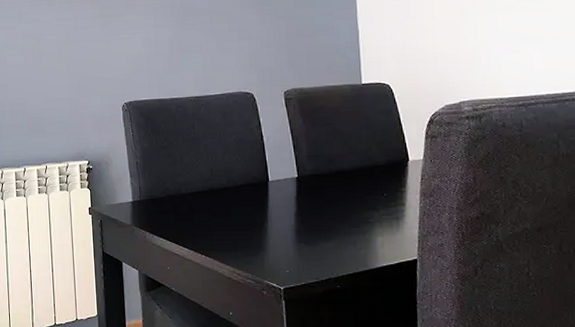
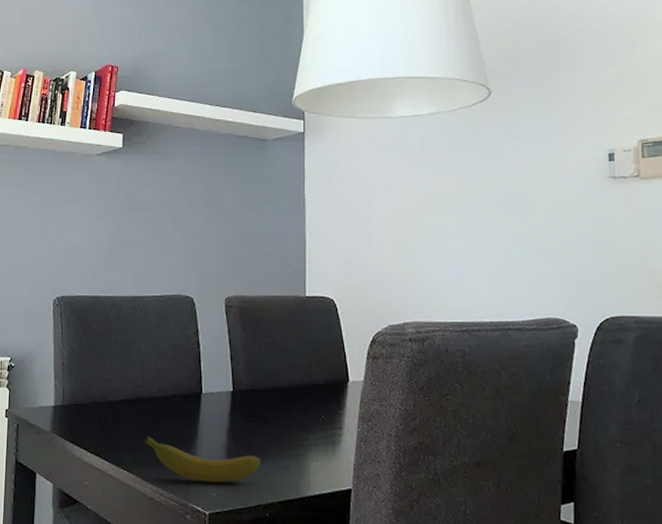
banana: none [219,223,329,261] -> present [145,436,261,483]

